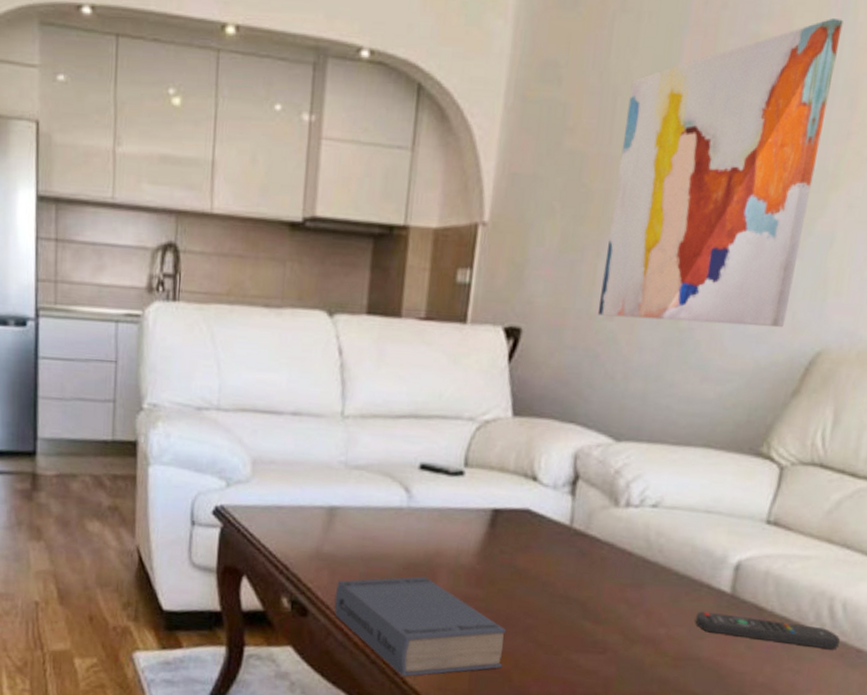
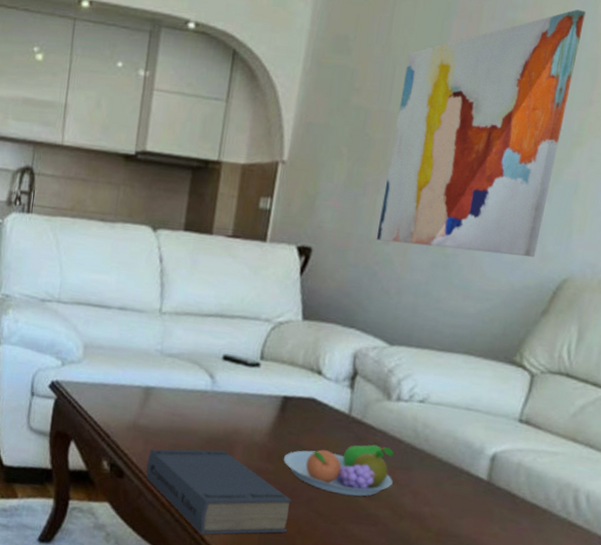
fruit bowl: none [495,559,623,621] -> present [283,444,394,497]
remote control: present [695,611,840,650] -> none [455,494,584,536]

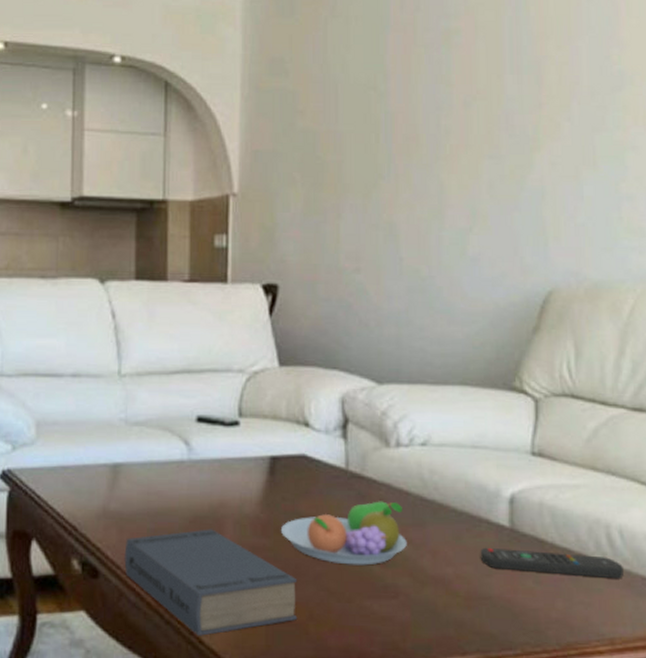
wall art: present [376,10,586,258] -> none [345,15,519,272]
remote control: none [455,494,584,536] -> present [480,547,623,579]

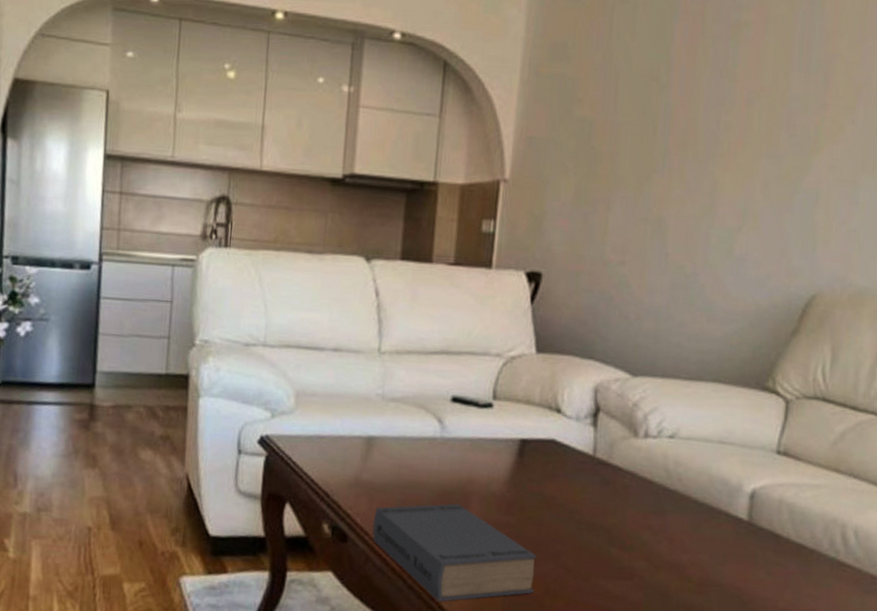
fruit bowl: present [280,501,407,566] -> none [524,488,646,547]
remote control: present [480,547,623,579] -> none [715,538,854,576]

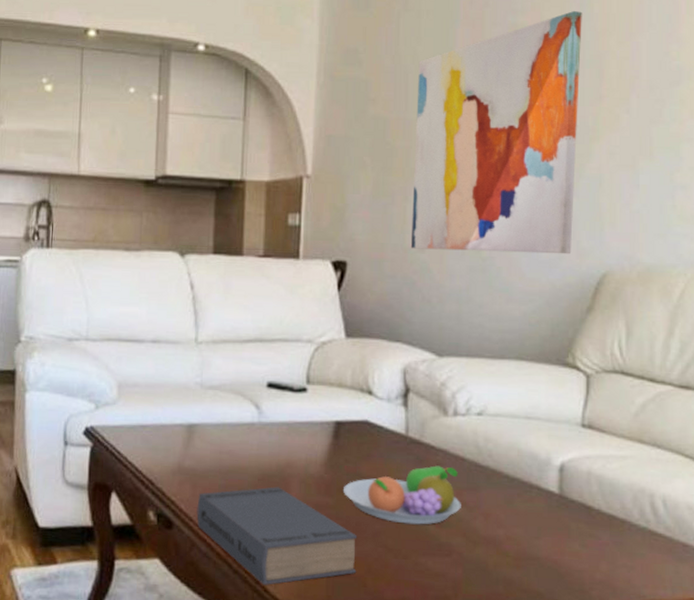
fruit bowl: none [524,488,646,547] -> present [342,465,461,525]
wall art: none [610,9,813,274] -> present [410,11,582,255]

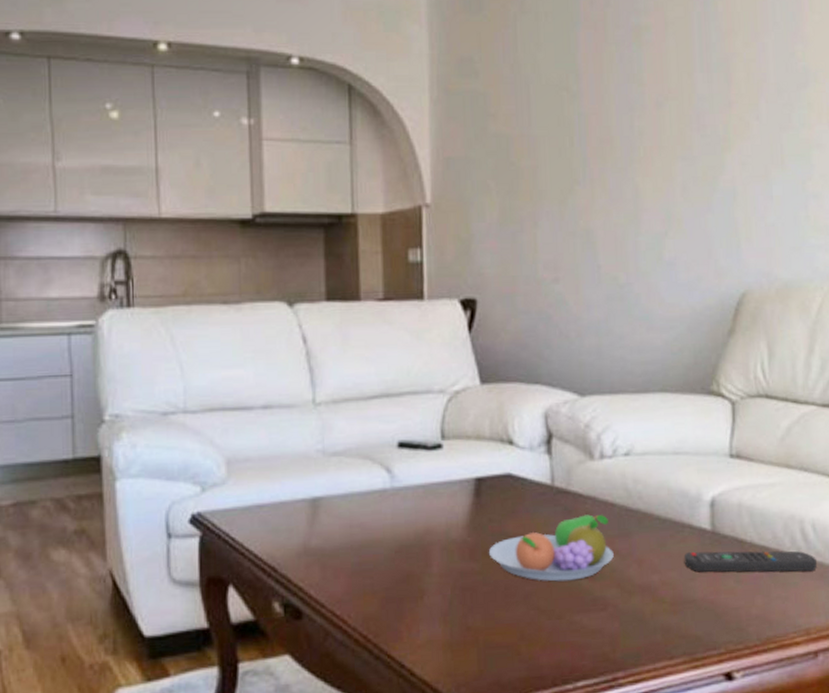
book: present [196,487,358,585] -> none [328,557,509,668]
wall art: present [410,11,582,255] -> none [540,10,710,280]
remote control: none [530,511,665,545] -> present [684,551,817,572]

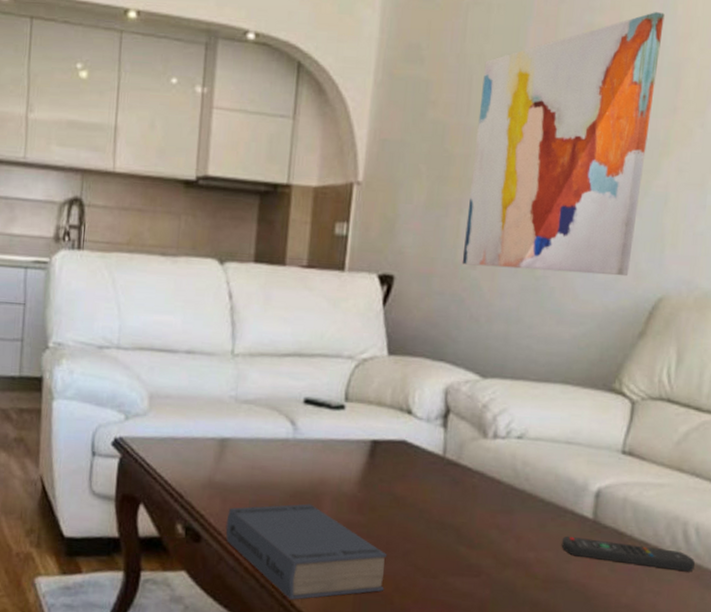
book: none [328,557,509,668] -> present [225,503,387,600]
fruit bowl: present [488,514,614,582] -> none [375,487,494,546]
wall art: none [540,10,710,280] -> present [462,12,665,277]

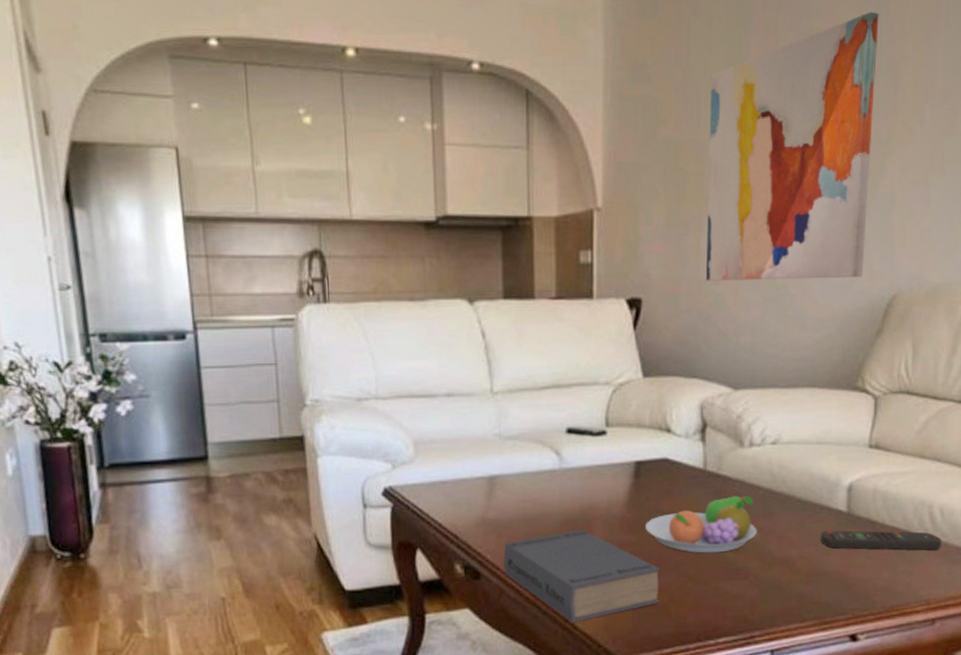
fruit bowl: none [375,487,494,546] -> present [645,496,757,553]

